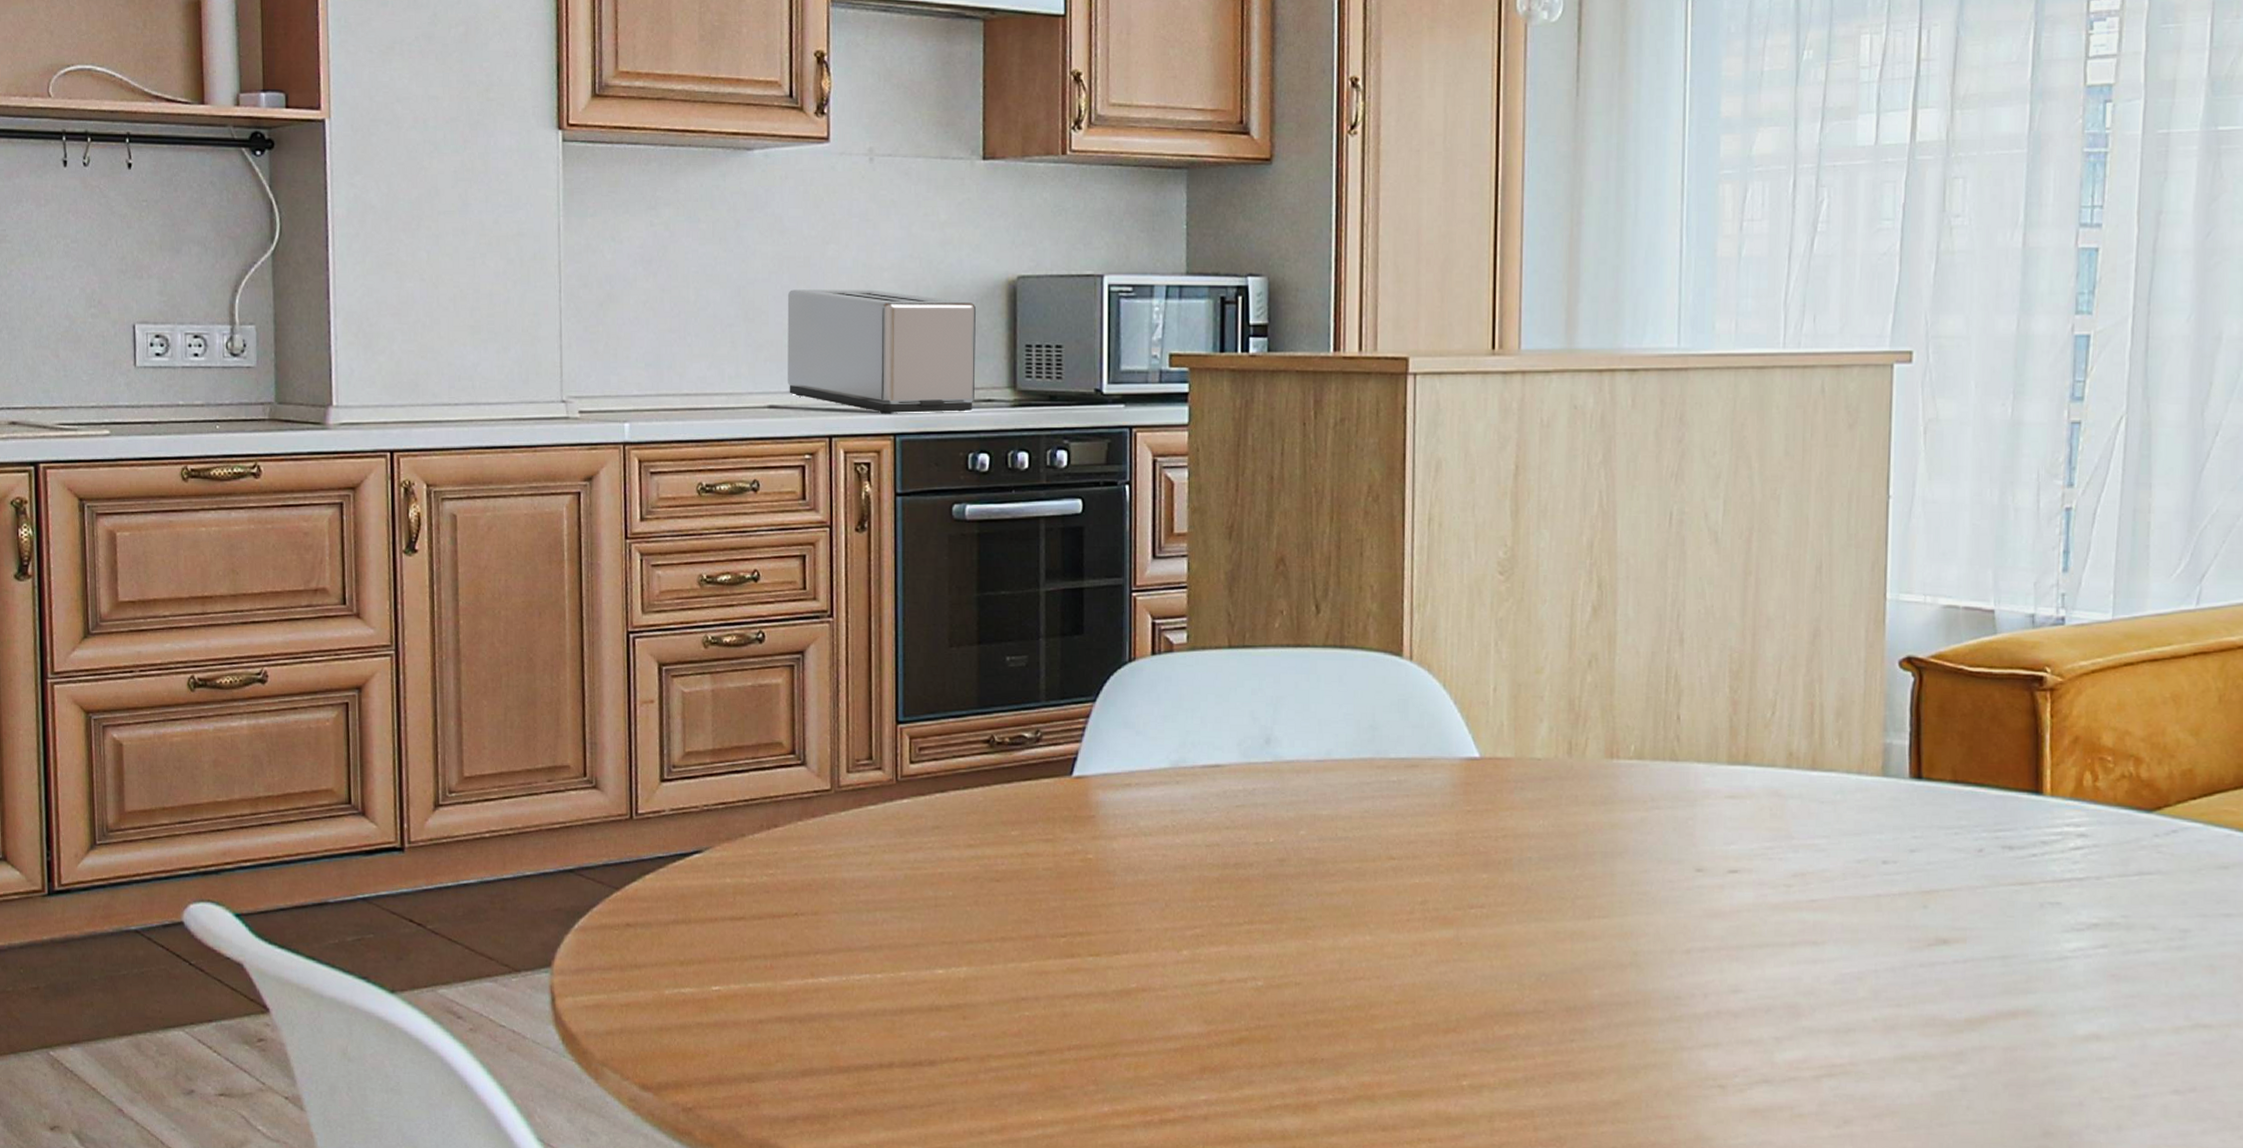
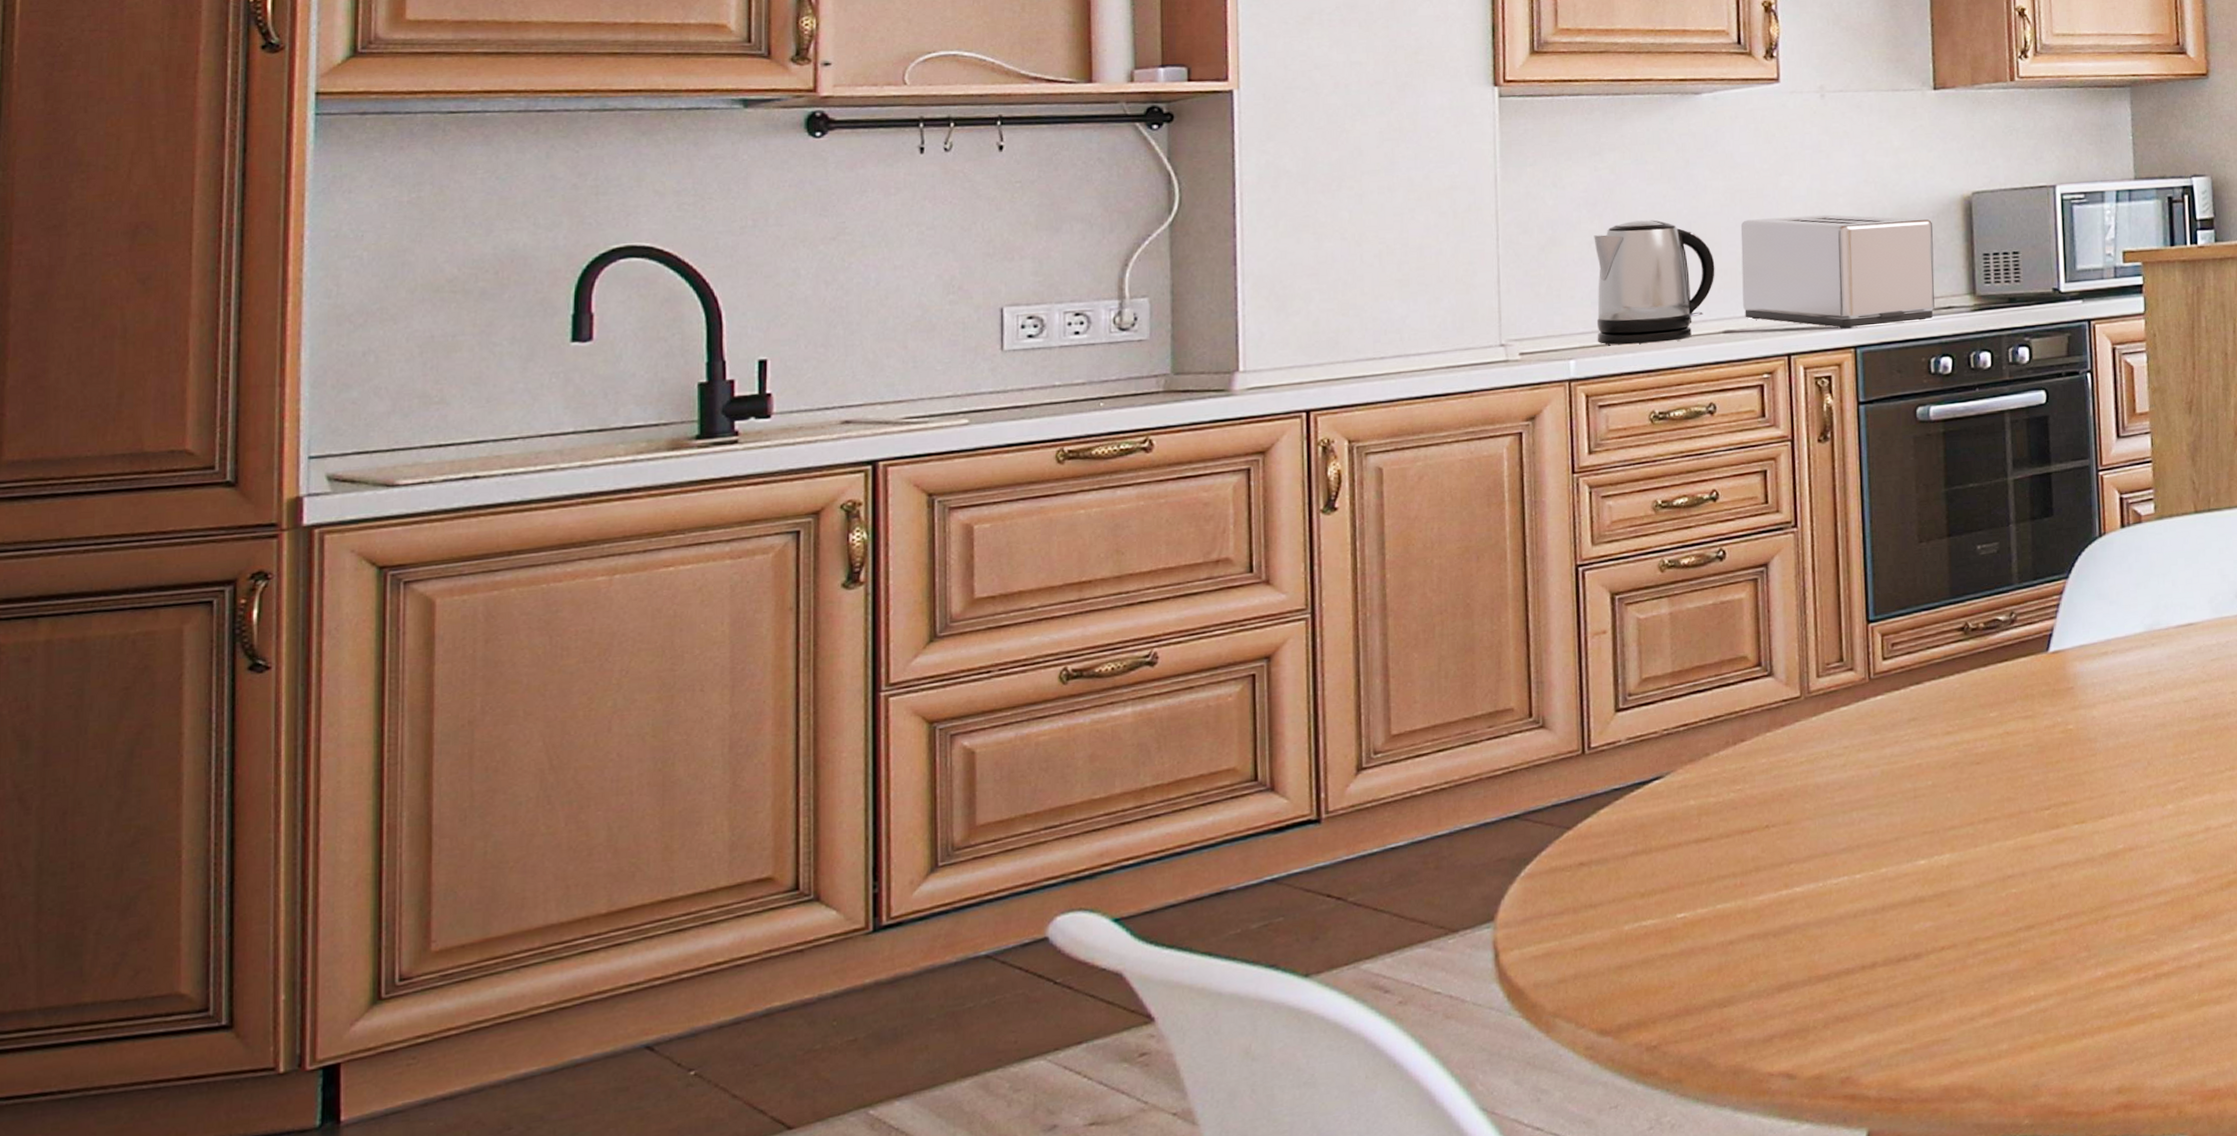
kettle: none [648,282,762,412] -> present [1594,220,1715,345]

